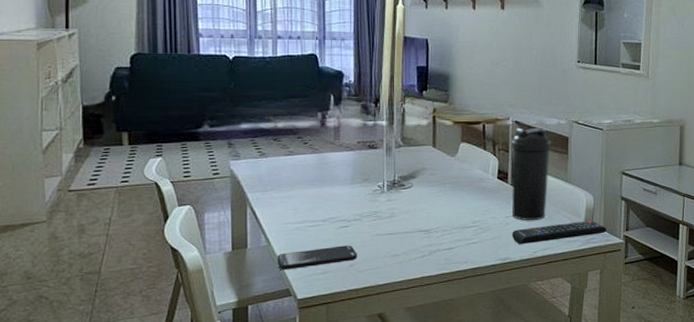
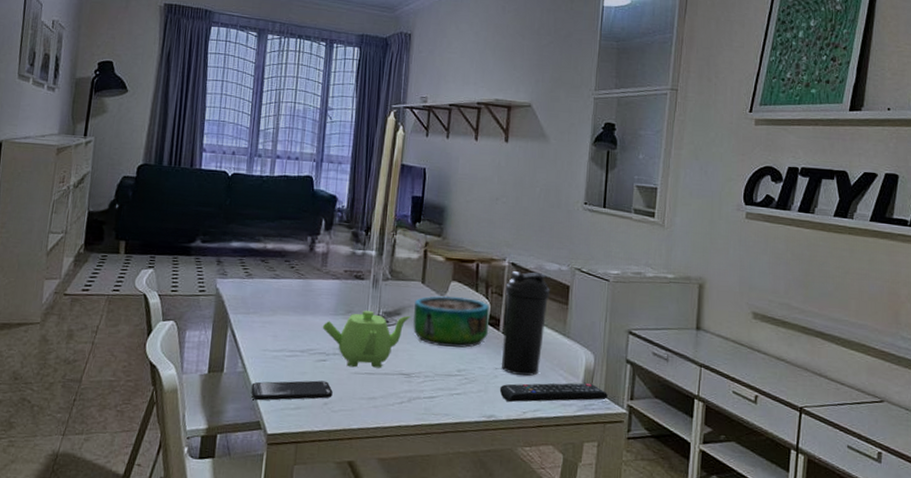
teapot: none [341,176,426,230] -> present [322,310,411,368]
decorative bowl: none [427,156,499,202] -> present [412,295,490,348]

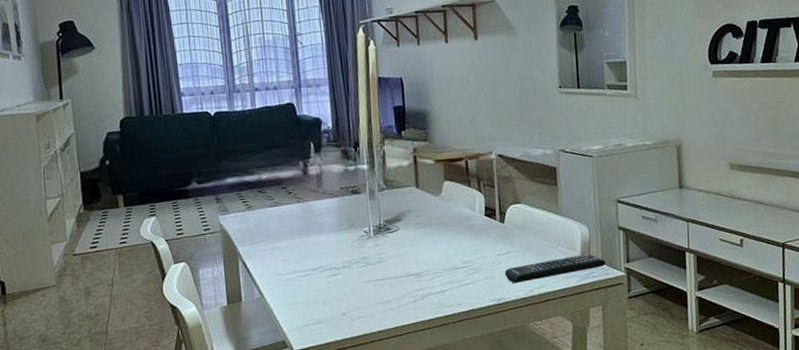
smartphone: present [251,380,333,401] -> none [271,293,349,322]
teapot: present [322,310,411,368] -> none [328,220,412,277]
decorative bowl: present [412,295,490,348] -> none [412,194,487,244]
water bottle: present [501,270,550,376] -> none [496,159,539,258]

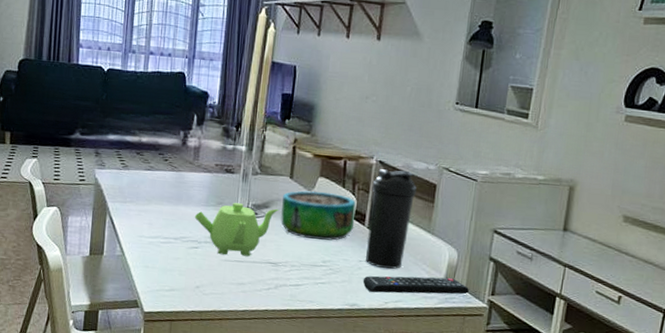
teapot: none [328,220,412,277] -> present [194,202,279,257]
decorative bowl: none [412,194,487,244] -> present [280,190,356,241]
water bottle: none [496,159,539,258] -> present [365,168,417,269]

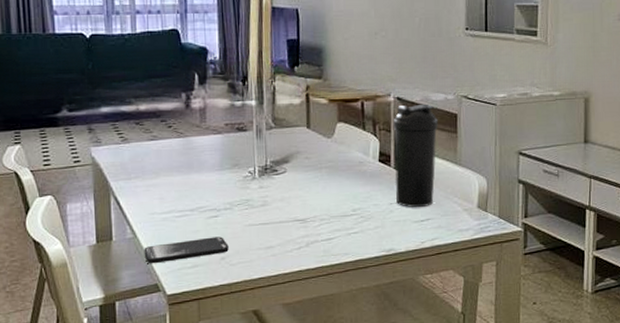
smartphone: none [129,264,204,283] -> present [144,236,229,264]
teapot: present [194,202,279,257] -> none [209,161,300,220]
decorative bowl: present [280,190,356,241] -> none [301,137,380,188]
remote control: present [362,276,469,295] -> none [396,206,502,234]

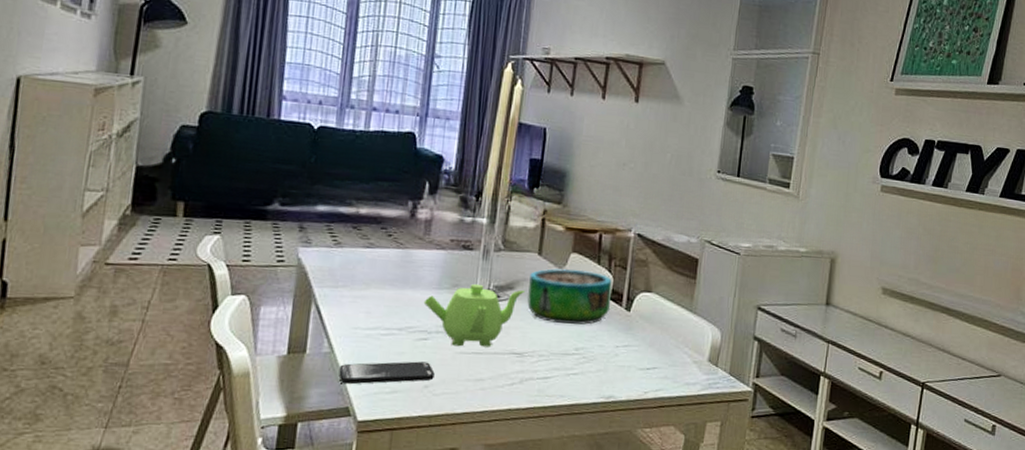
teapot: none [209,161,300,220] -> present [423,283,526,347]
decorative bowl: none [301,137,380,188] -> present [527,268,612,325]
water bottle: present [393,104,438,207] -> none [622,242,678,354]

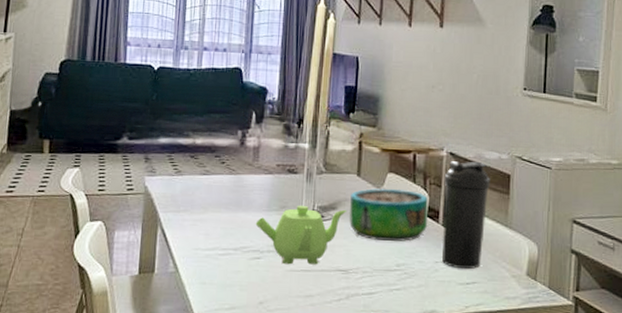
smartphone: present [339,361,435,385] -> none [183,279,268,302]
water bottle: none [622,242,678,354] -> present [441,160,490,269]

